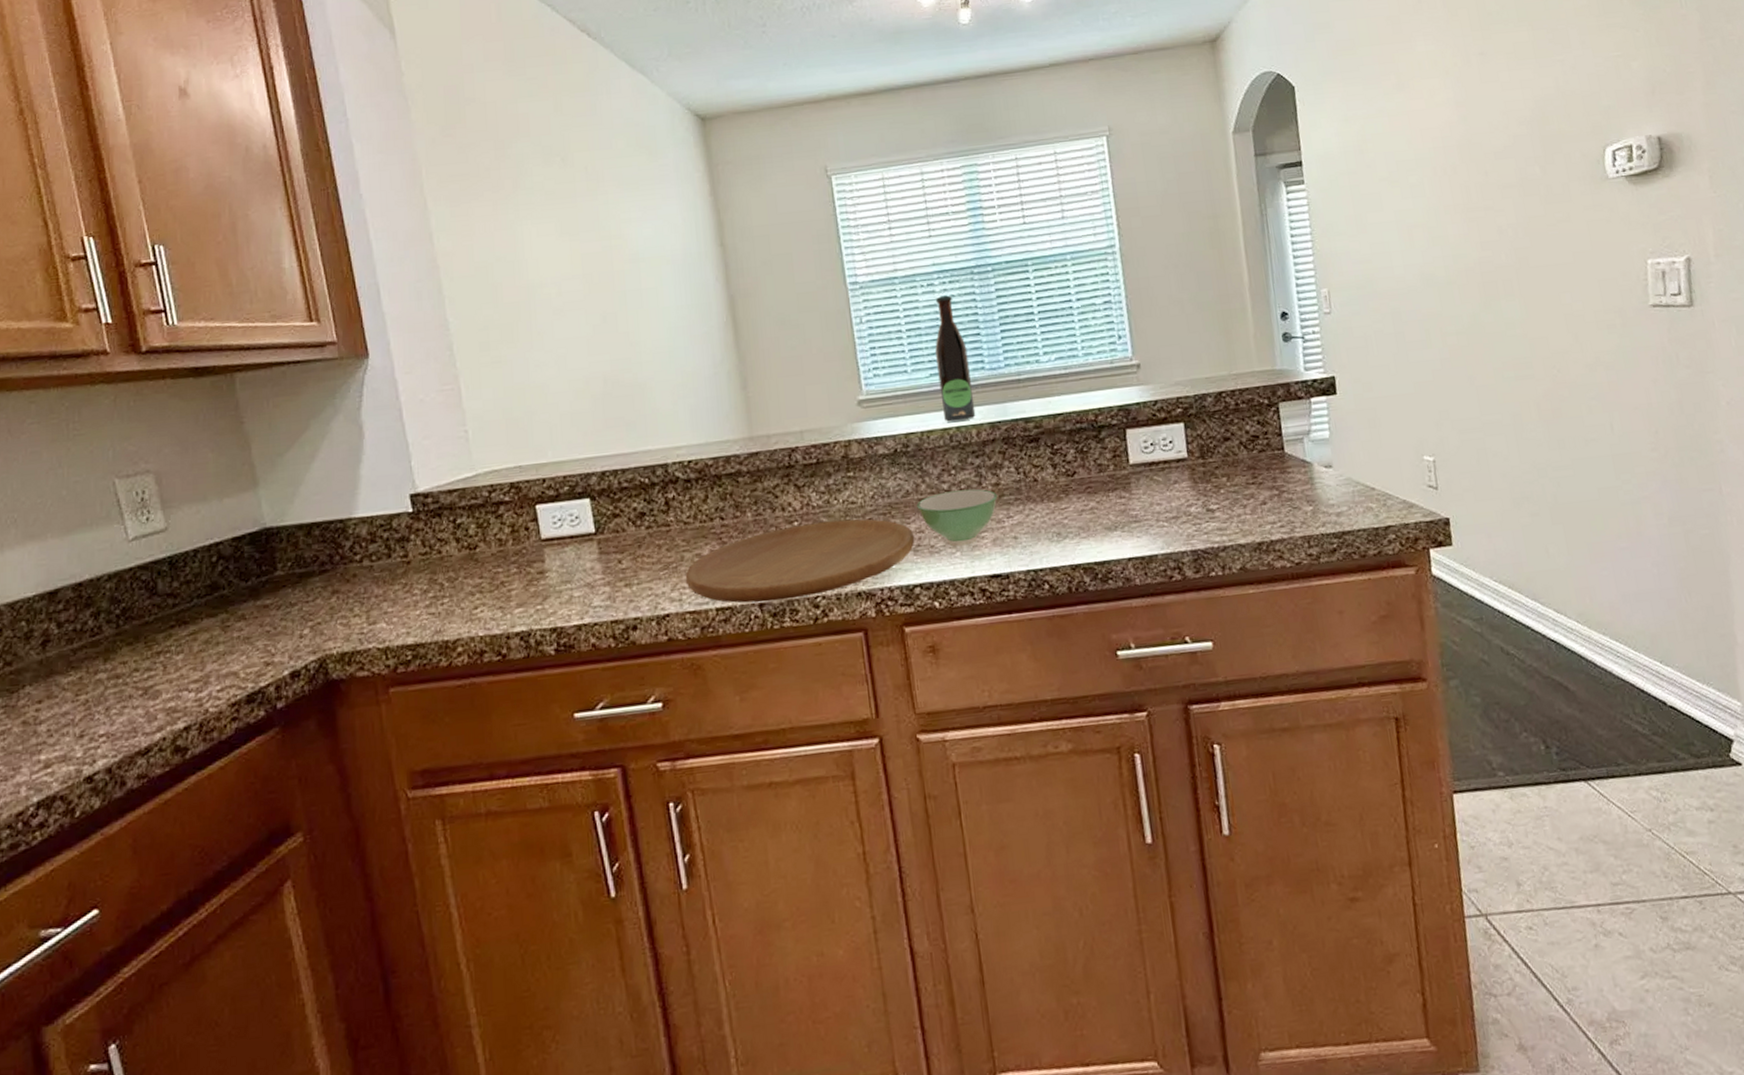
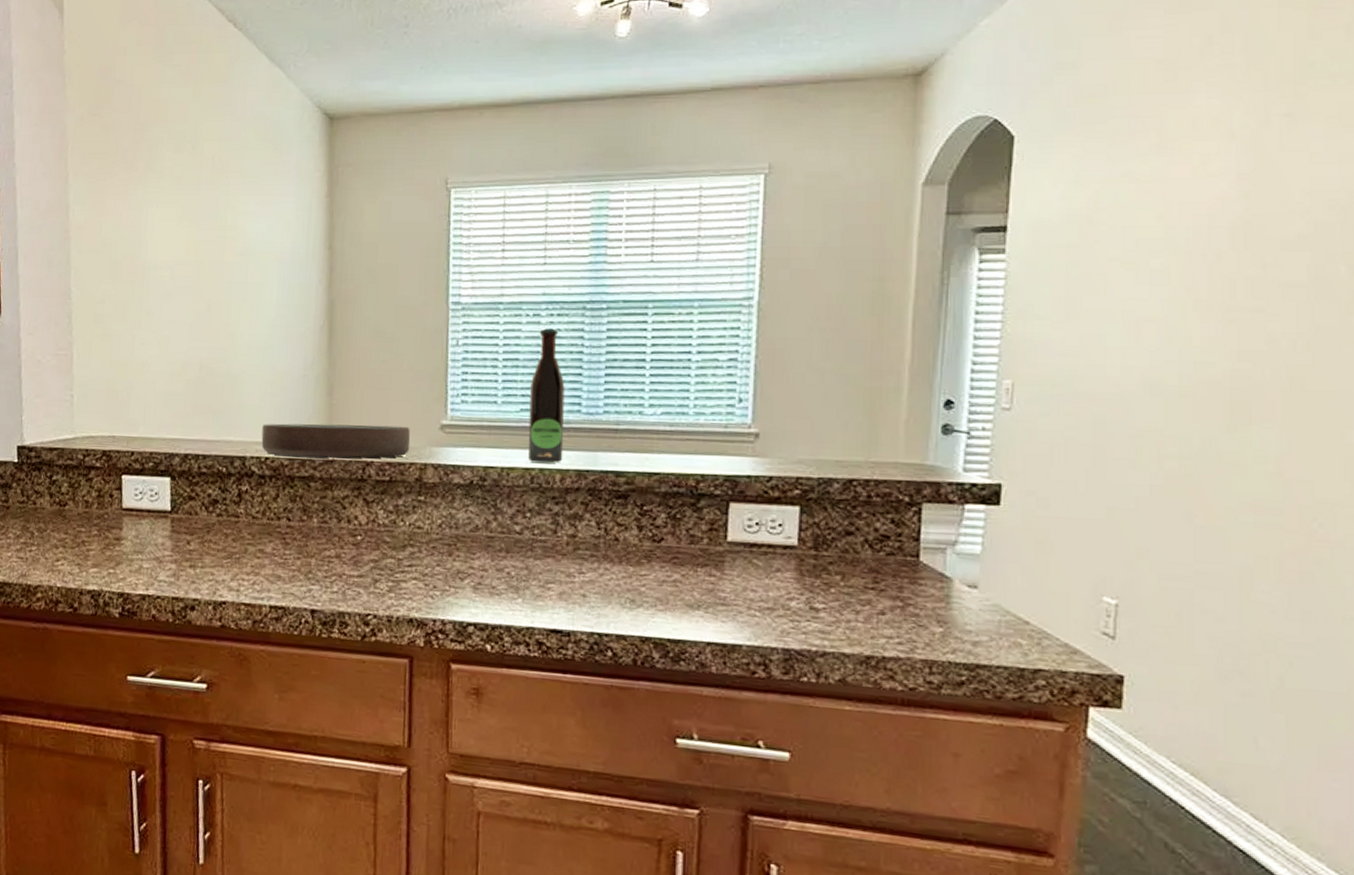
bowl: none [680,407,832,457] -> present [261,423,411,459]
cutting board: present [685,519,915,603] -> none [246,540,477,612]
bowl: present [916,489,998,547] -> none [484,534,572,594]

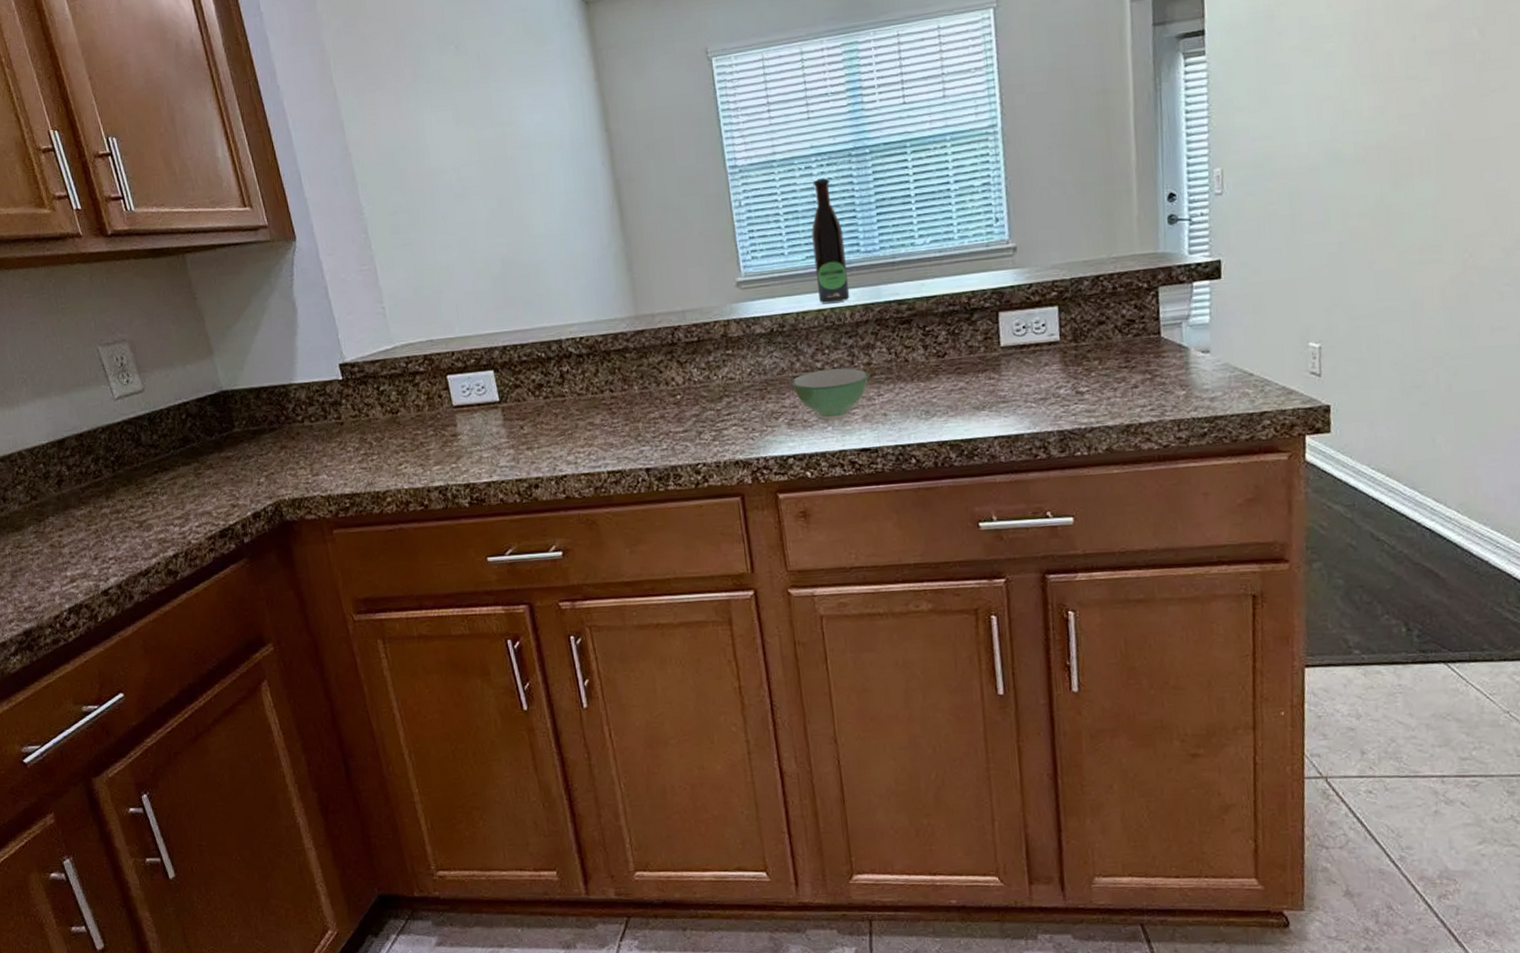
bowl: present [261,423,411,459] -> none [572,288,712,334]
bowl: none [484,534,572,594] -> present [791,367,869,422]

